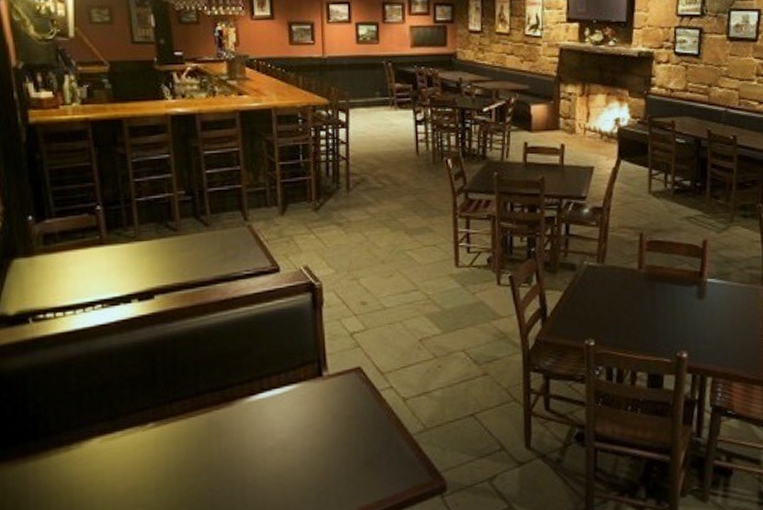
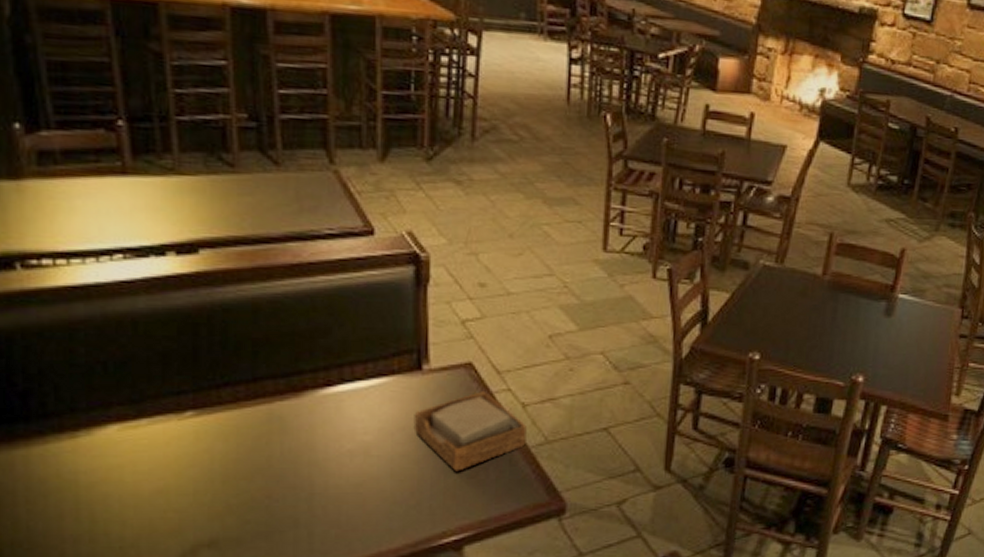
napkin holder: none [318,390,410,460] -> present [413,392,528,472]

